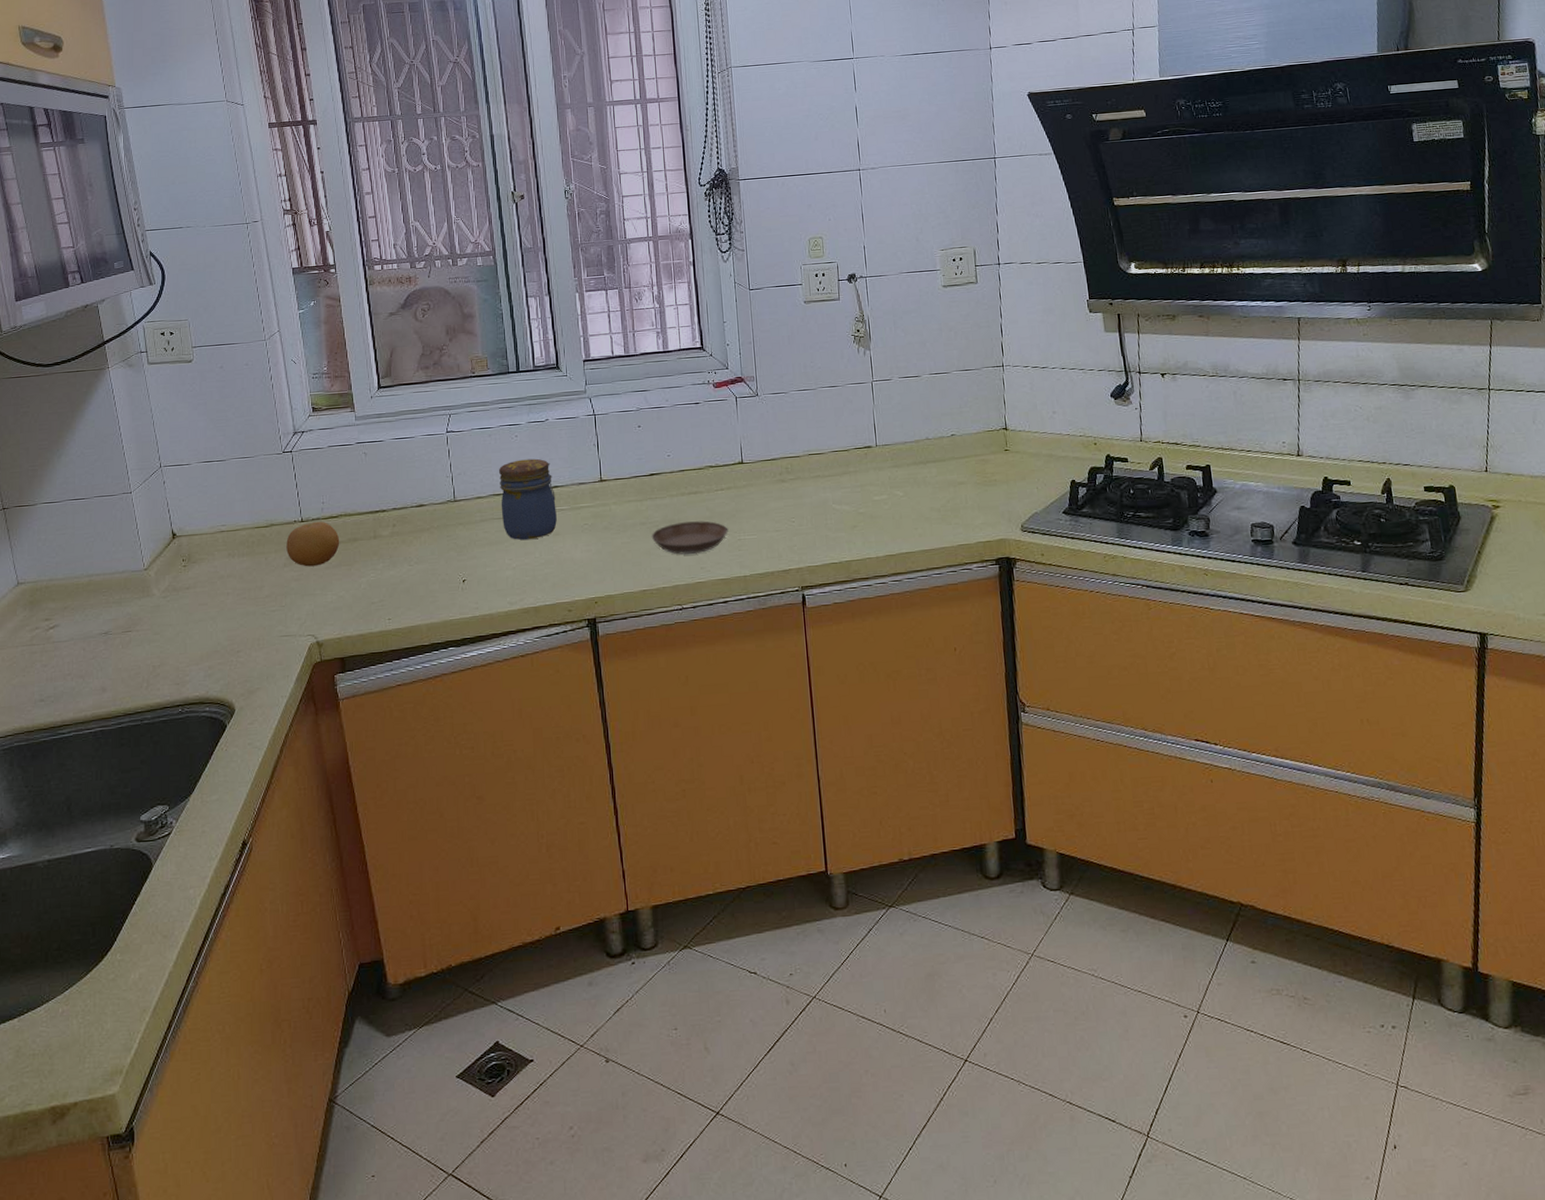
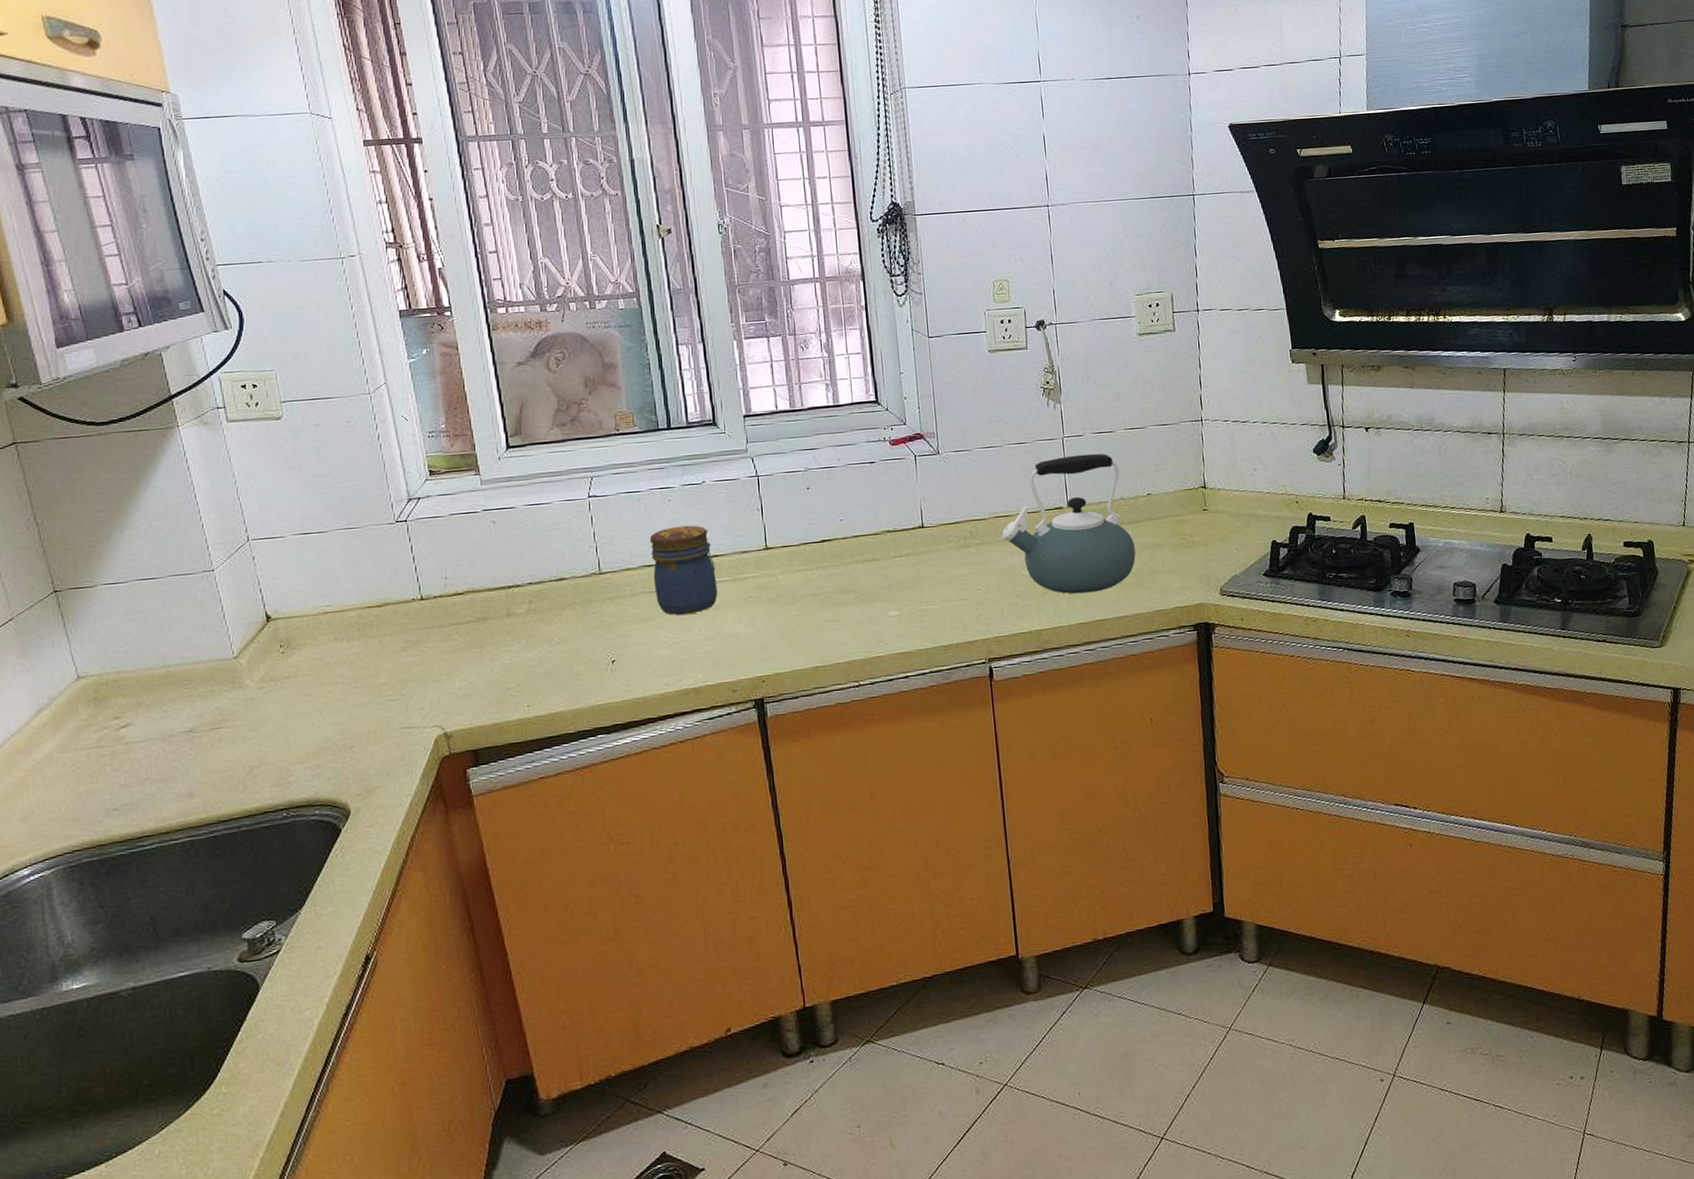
fruit: present [286,521,340,567] -> none [404,598,468,651]
saucer: present [651,520,728,555] -> none [823,590,909,627]
kettle: none [815,396,940,528] -> present [1002,453,1136,594]

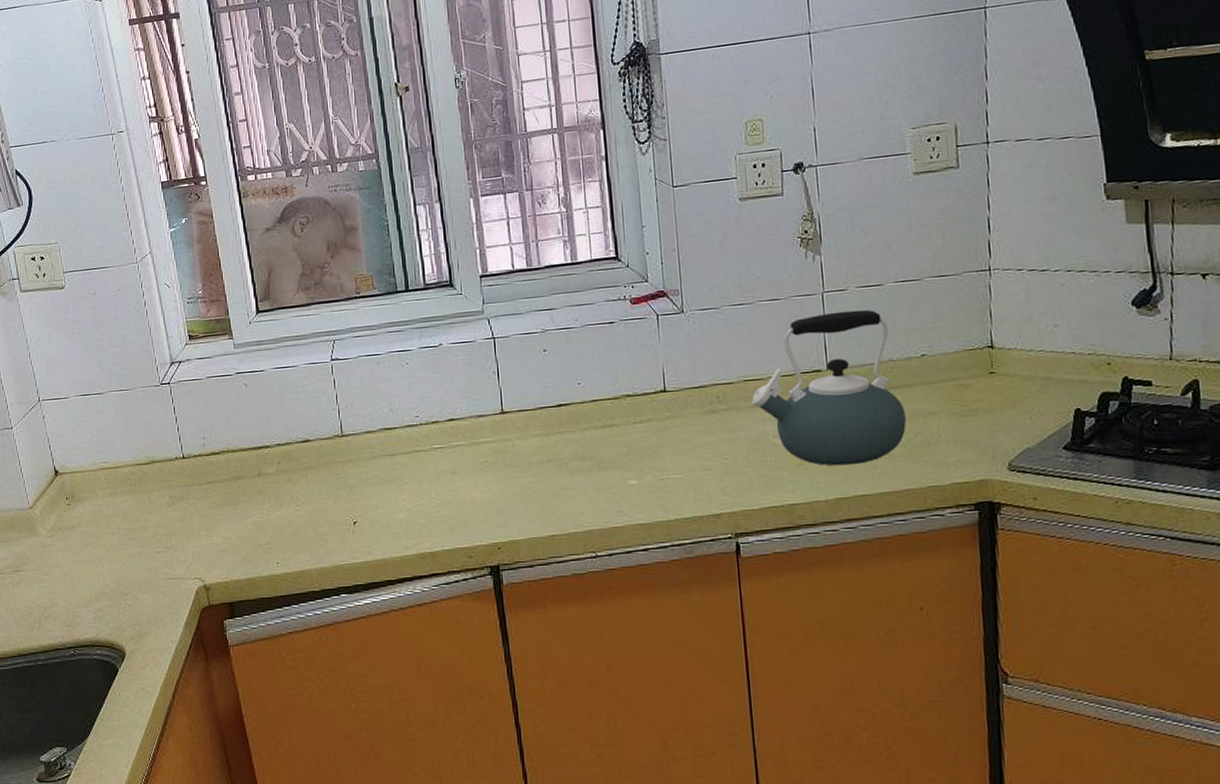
jar: present [650,525,718,616] -> none [389,388,454,479]

